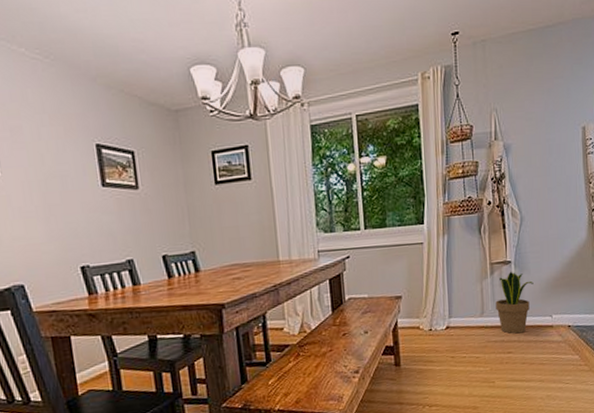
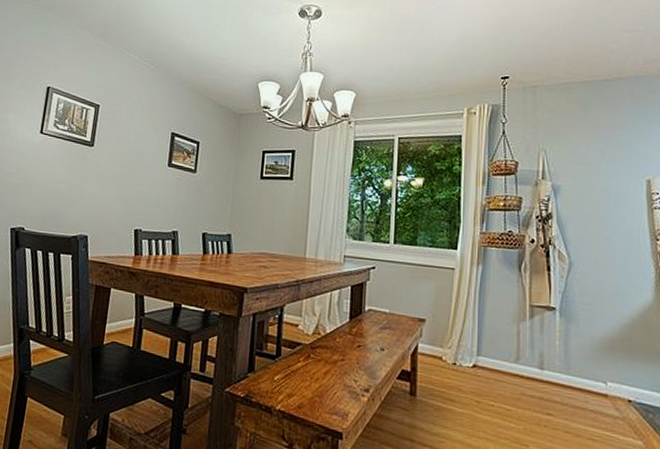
potted plant: present [495,271,534,334] -> none [534,319,583,395]

